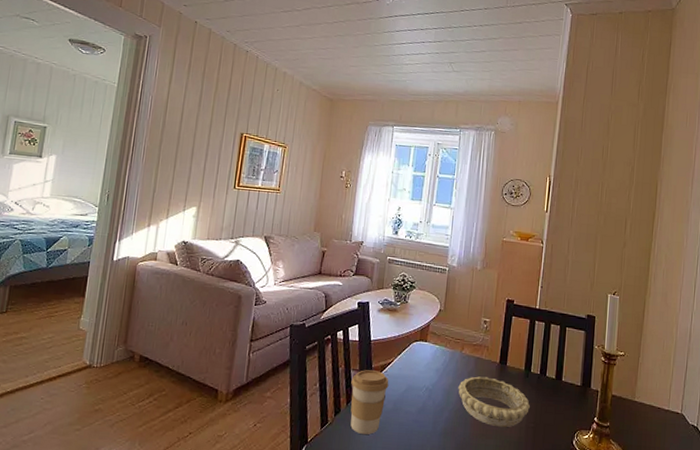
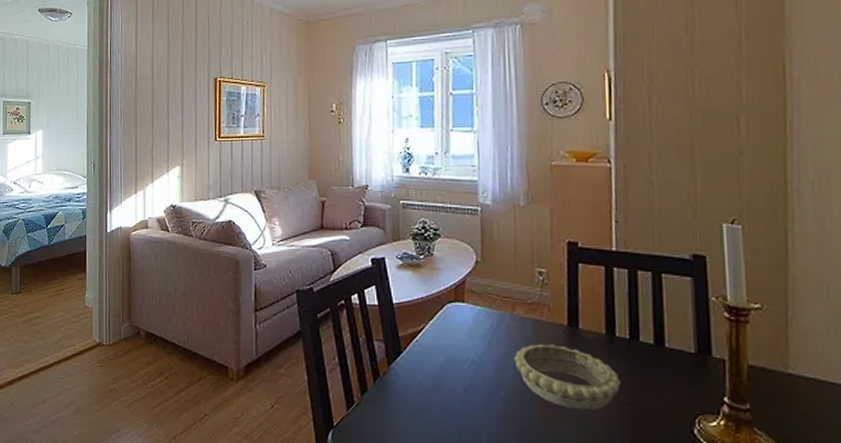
coffee cup: present [350,370,389,435] -> none [375,340,423,419]

